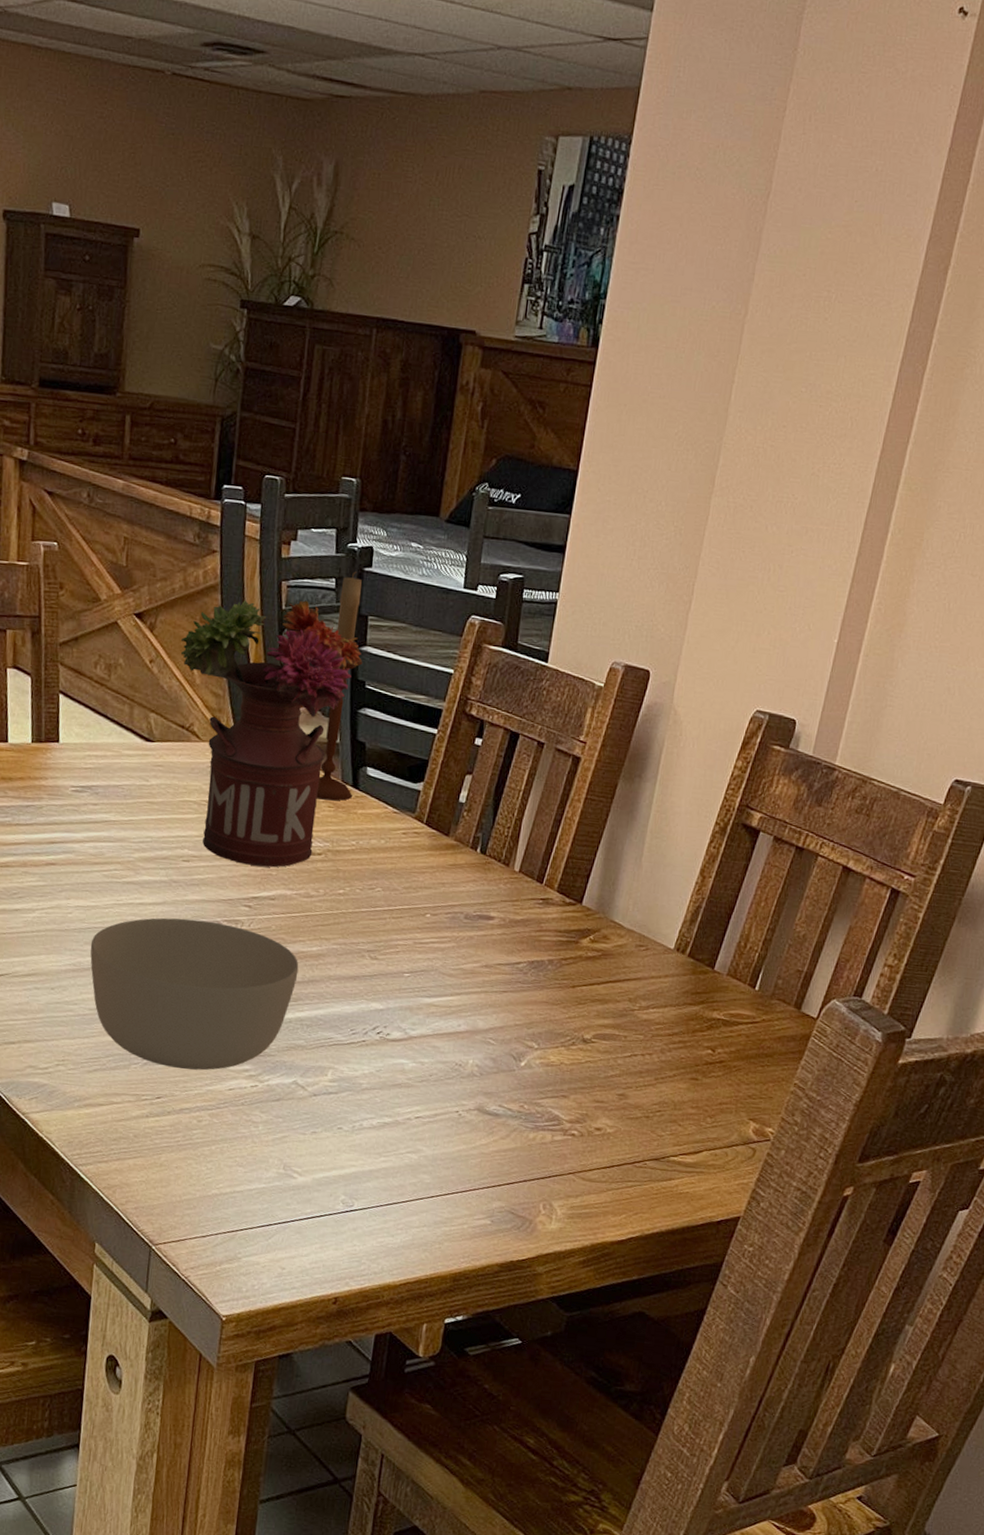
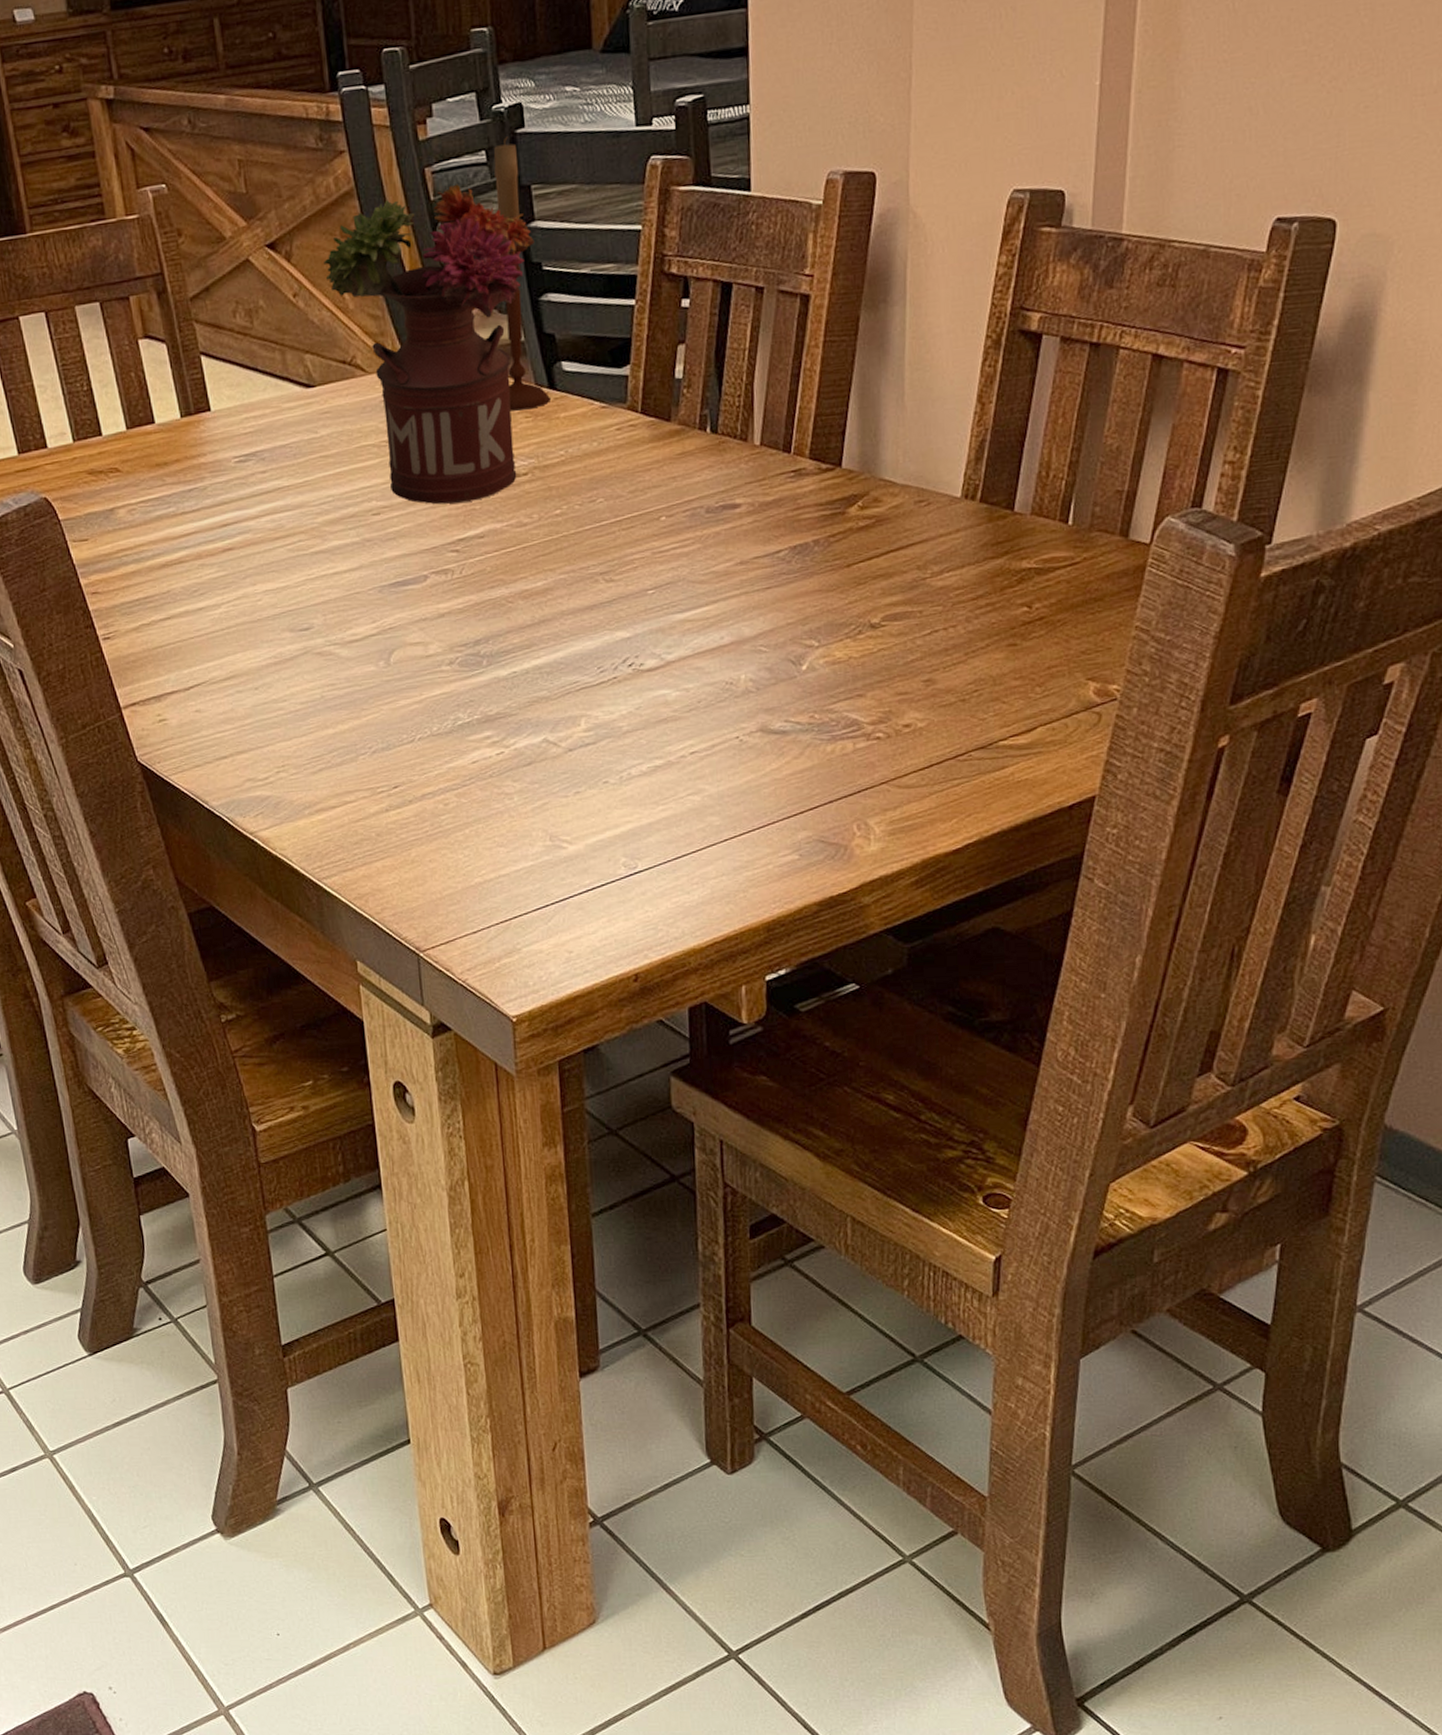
bowl: present [90,917,299,1071] -> none [288,576,526,751]

